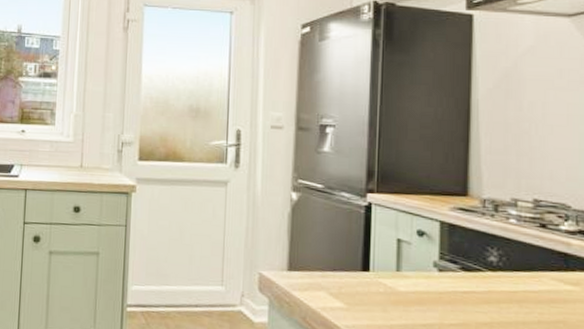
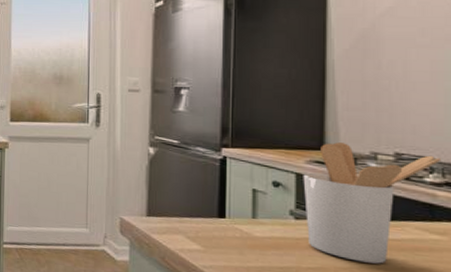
utensil holder: none [447,188,575,318] -> present [303,142,440,264]

